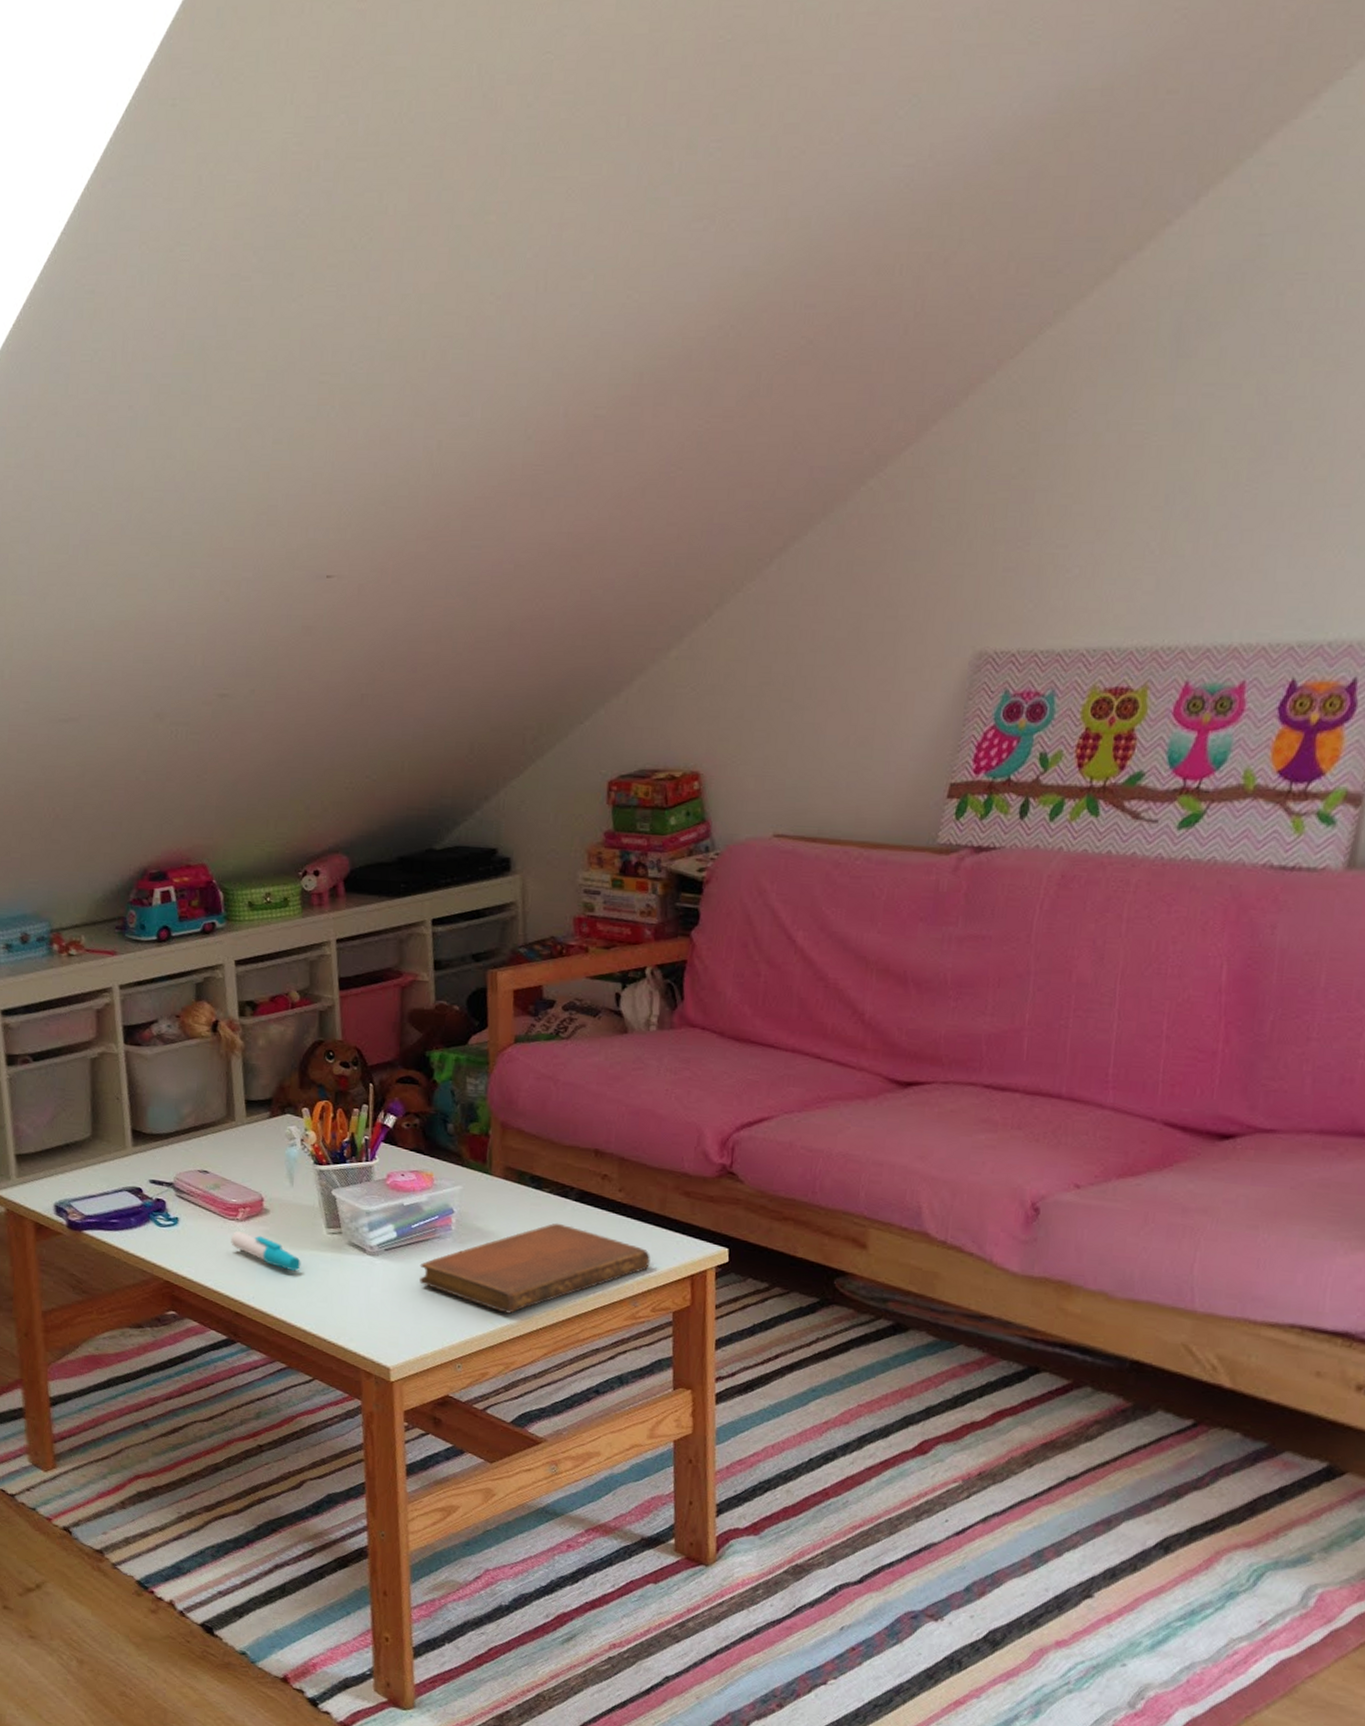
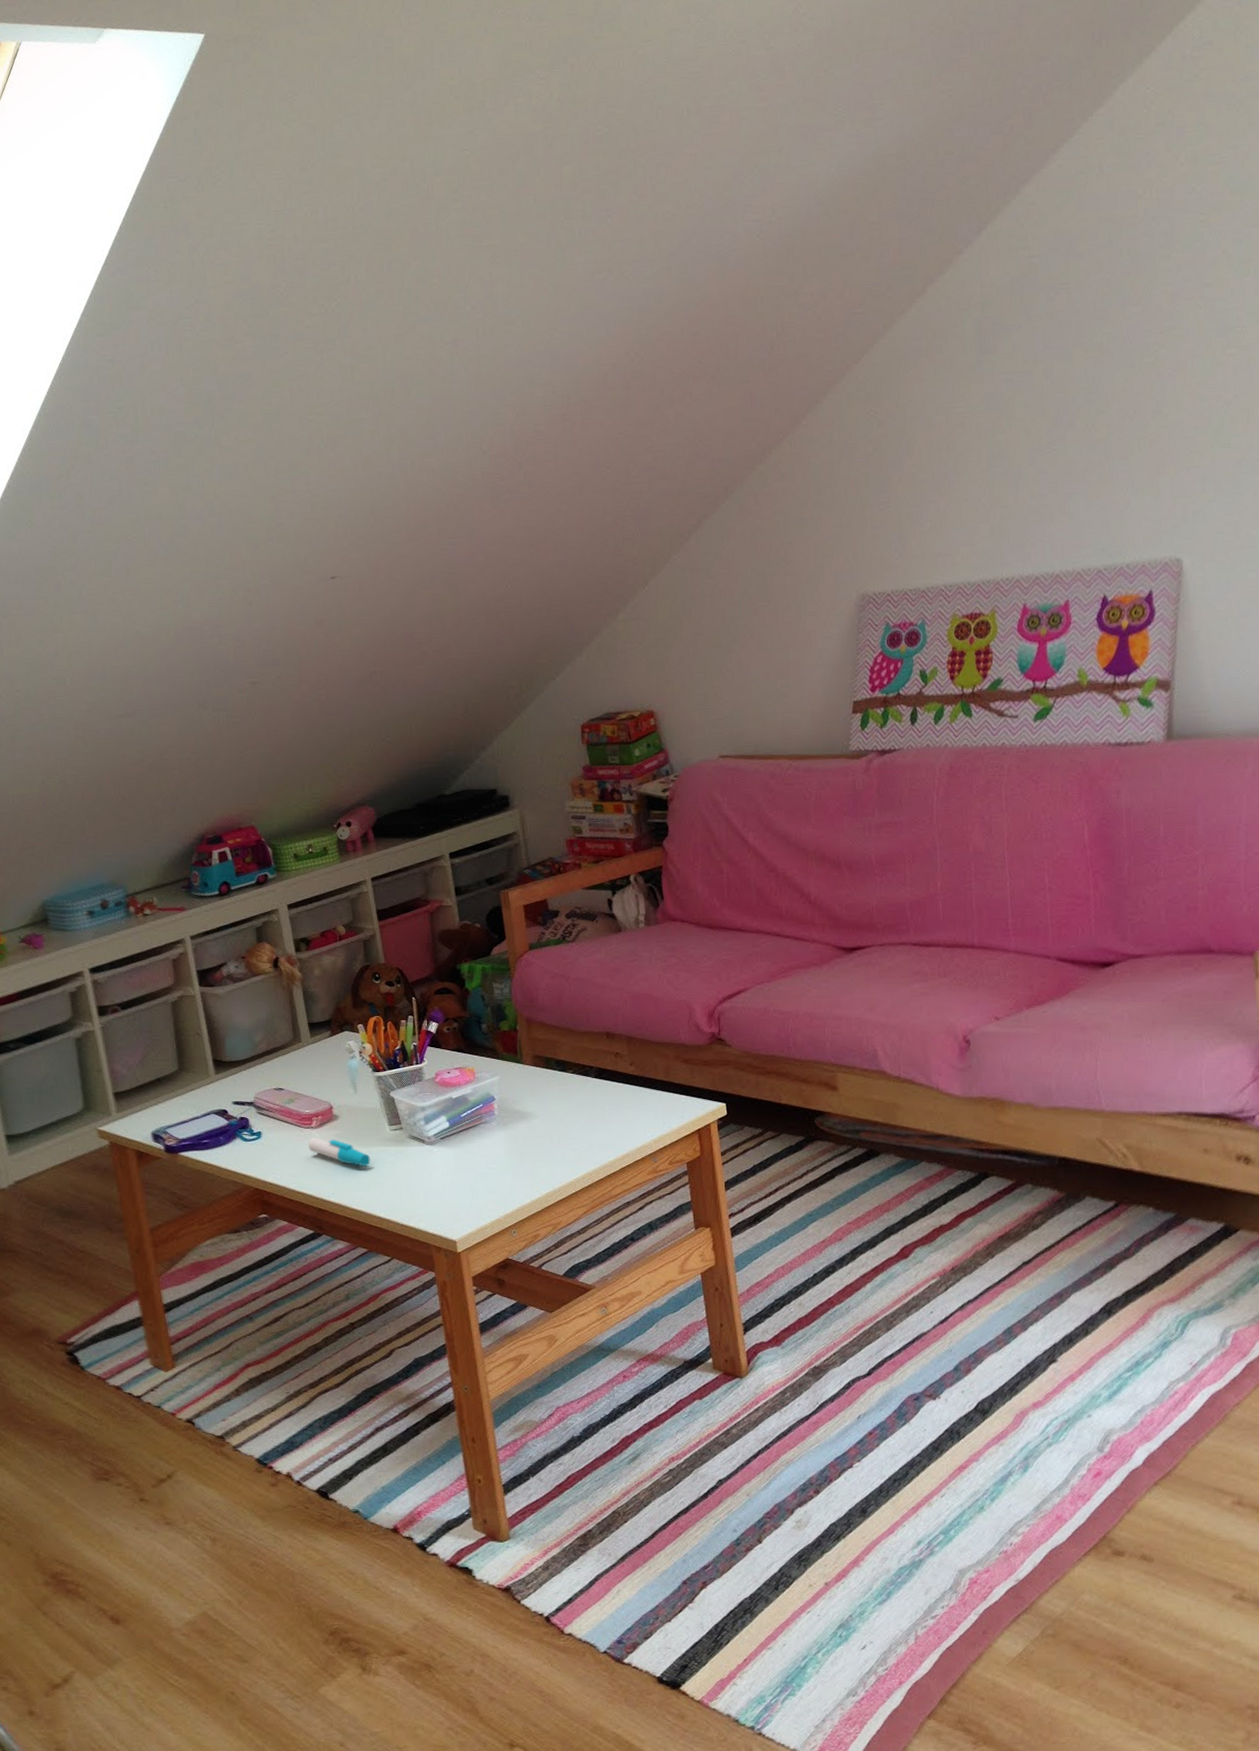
notebook: present [419,1223,650,1314] -> none [471,1098,663,1181]

